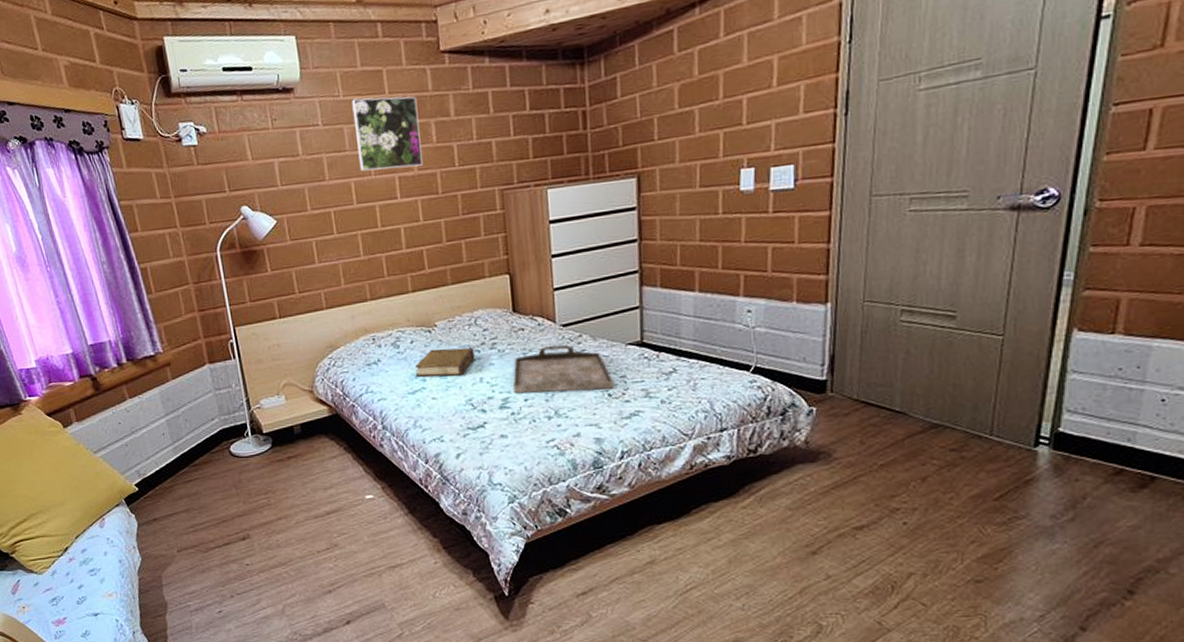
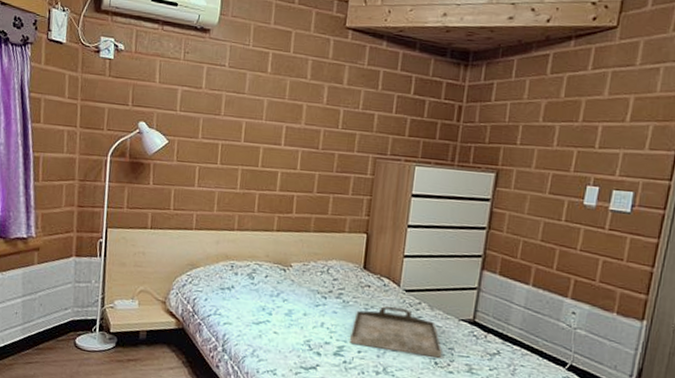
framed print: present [352,96,423,172] -> none [253,50,317,121]
book: present [414,347,475,377] -> none [264,287,322,317]

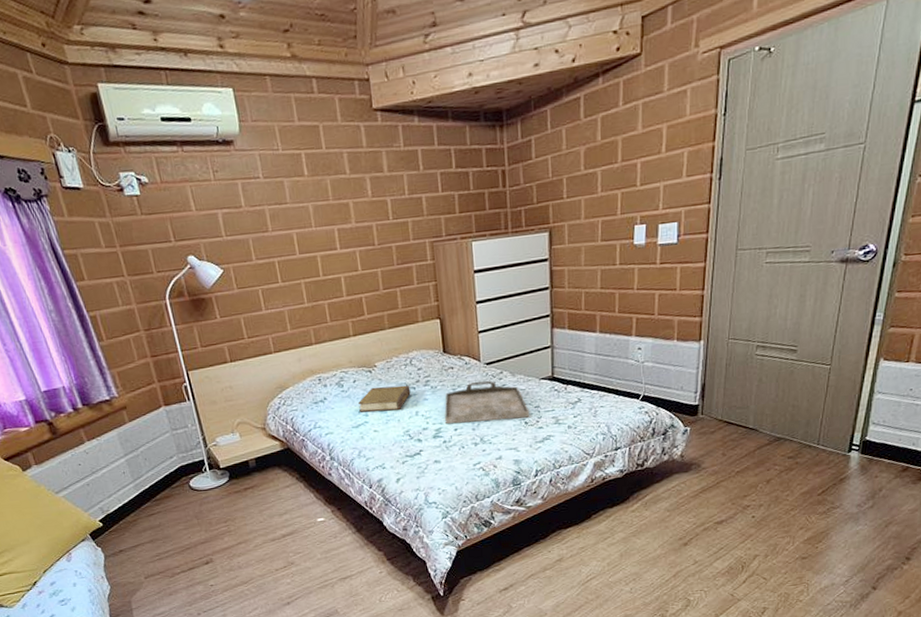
book: none [264,287,322,317] -> present [357,385,411,413]

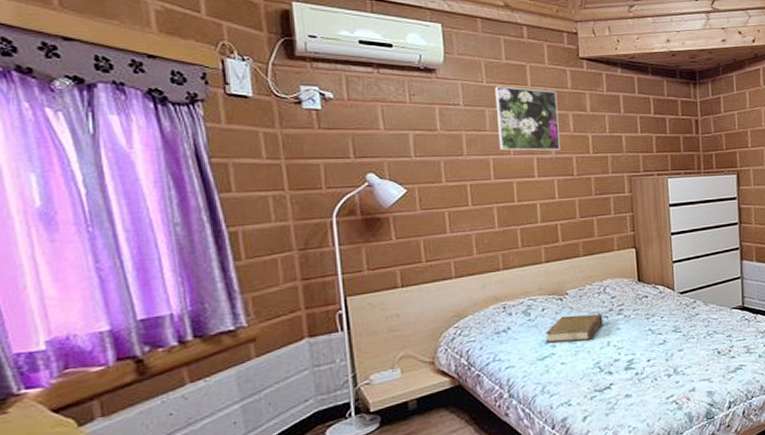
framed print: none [291,152,360,224] -> present [495,86,560,151]
serving tray: present [444,381,530,425] -> none [637,310,723,355]

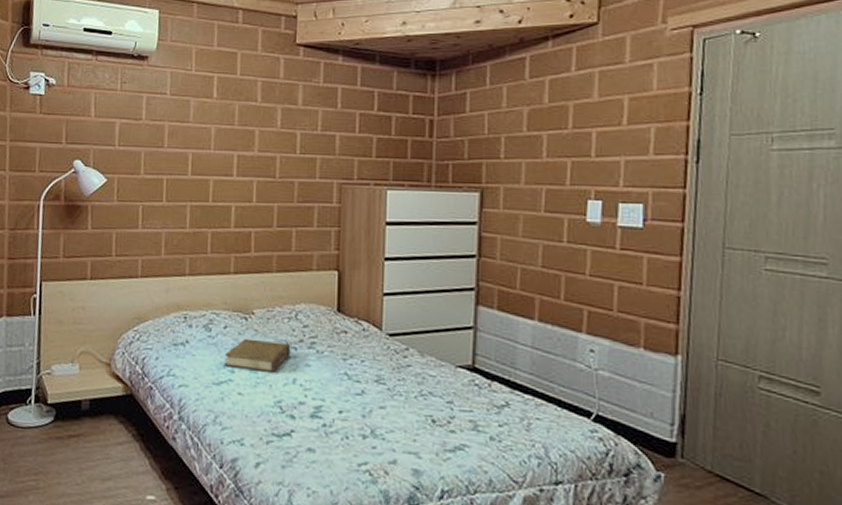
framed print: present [495,86,560,151] -> none [200,75,267,148]

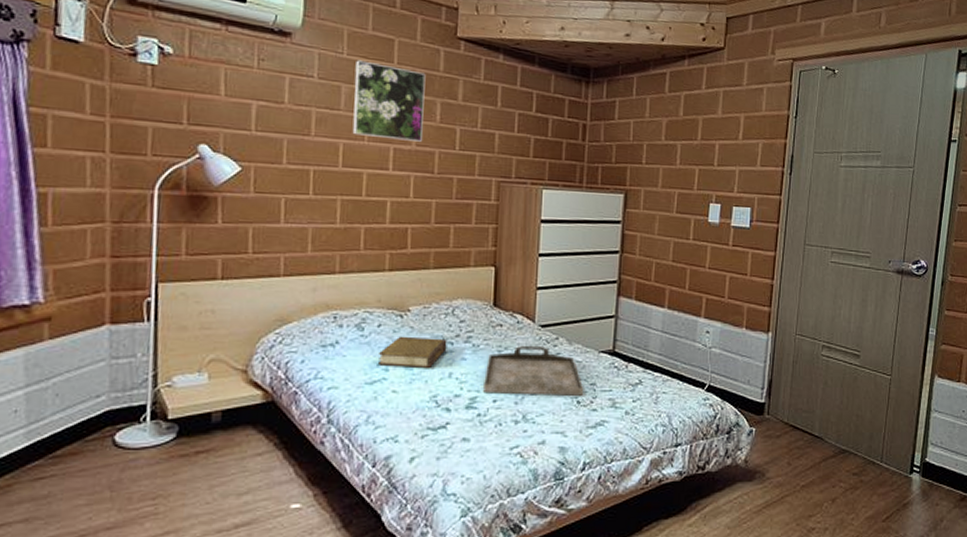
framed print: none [200,75,267,148] -> present [352,60,426,142]
serving tray: none [329,354,440,414] -> present [484,345,584,396]

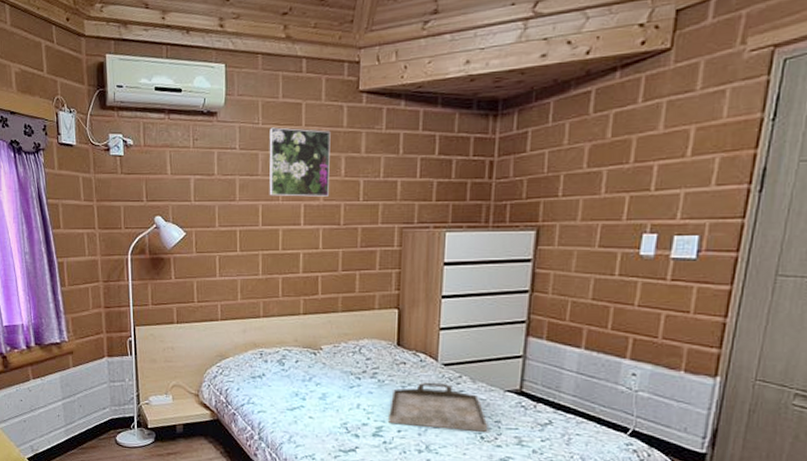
book: present [378,336,447,368] -> none [296,370,355,399]

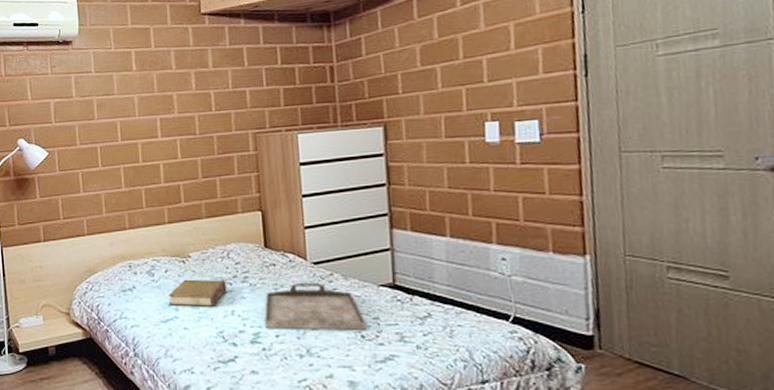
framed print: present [269,127,331,197] -> none [122,50,182,113]
book: none [296,370,355,399] -> present [168,279,227,307]

